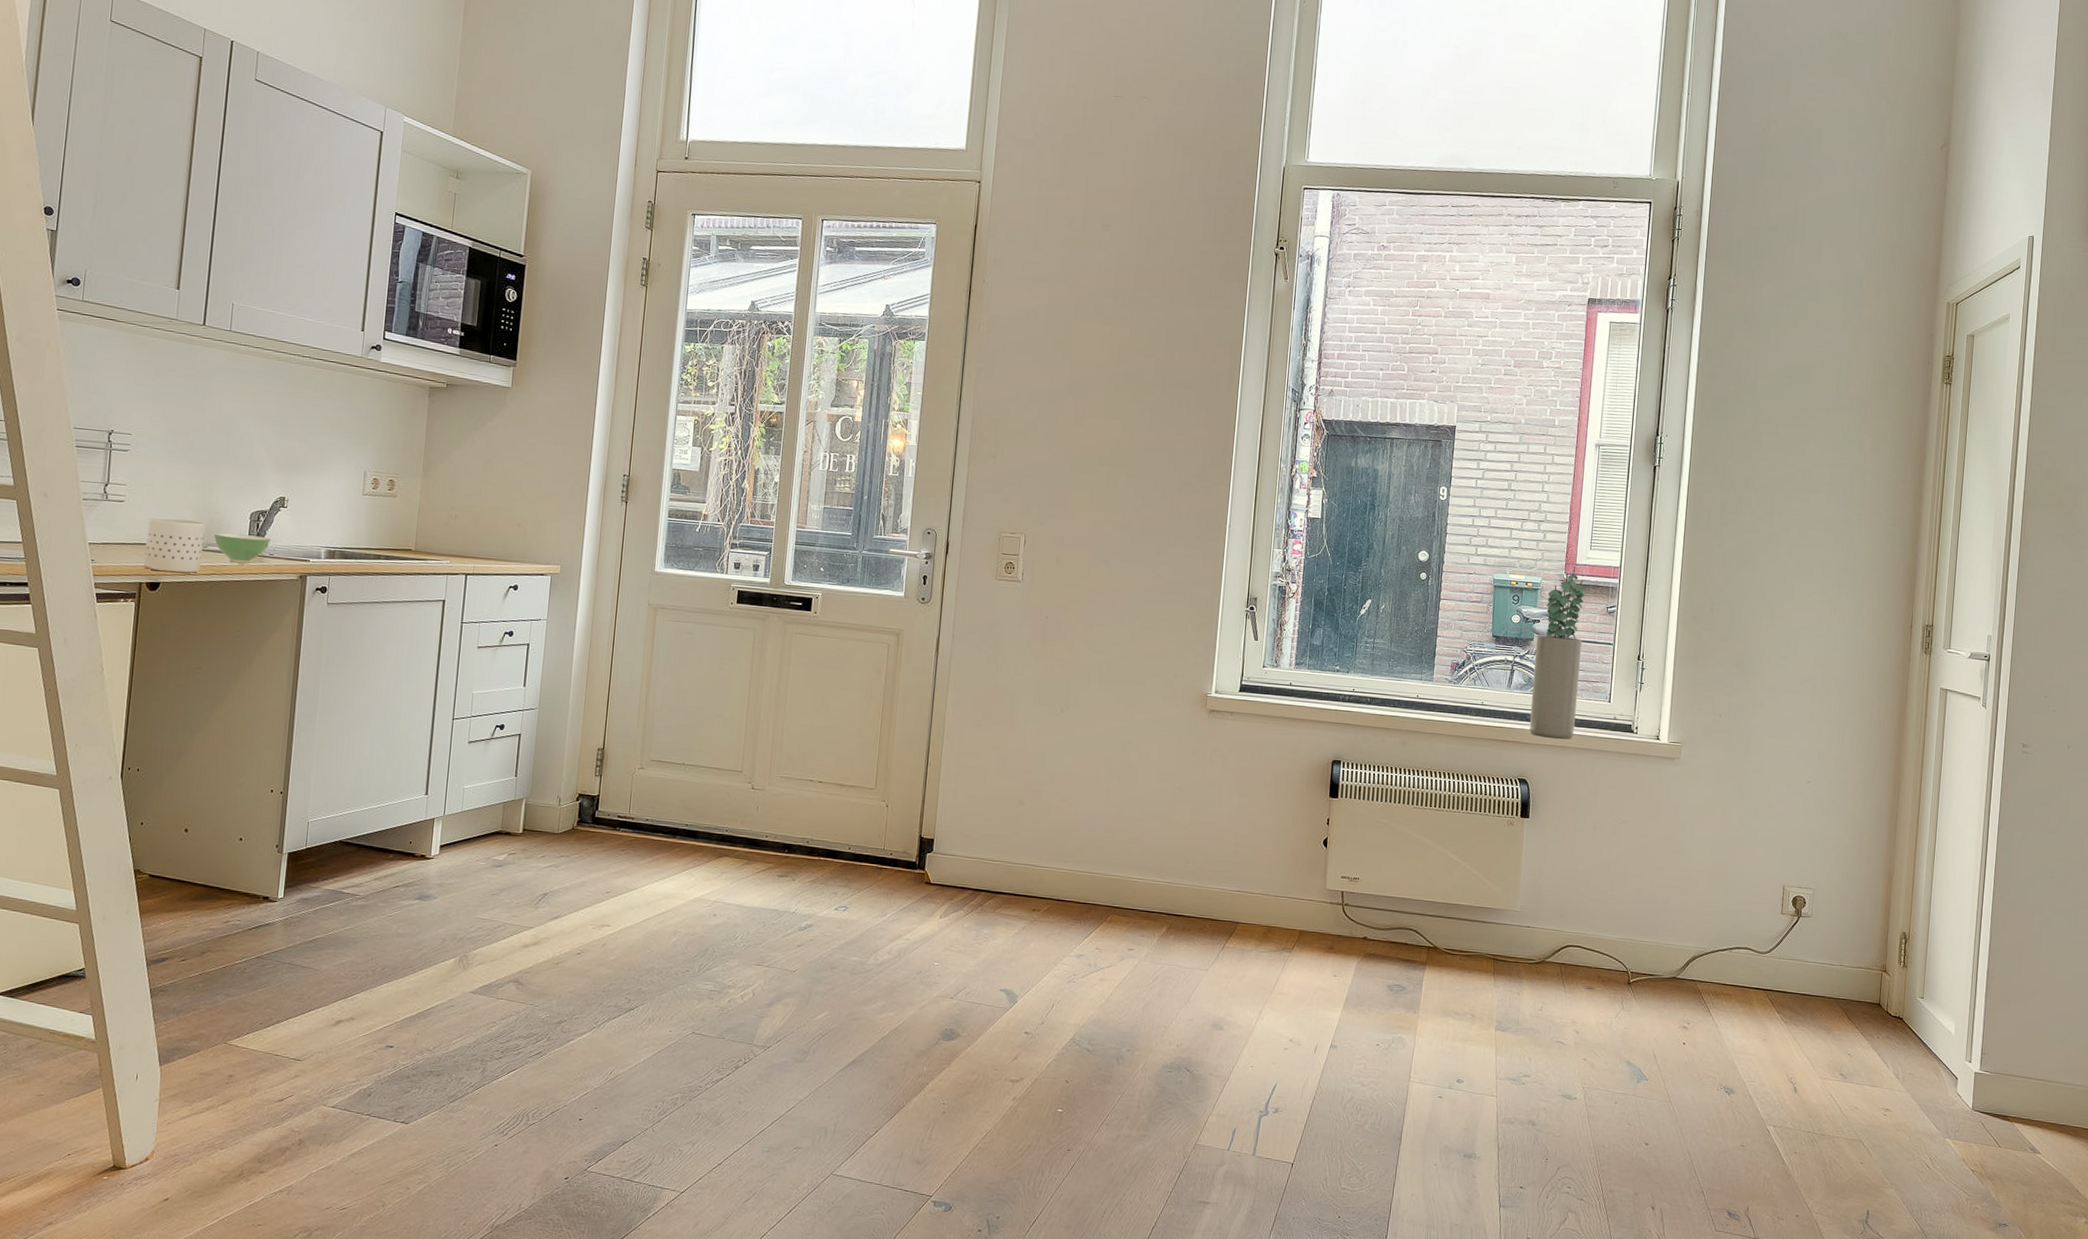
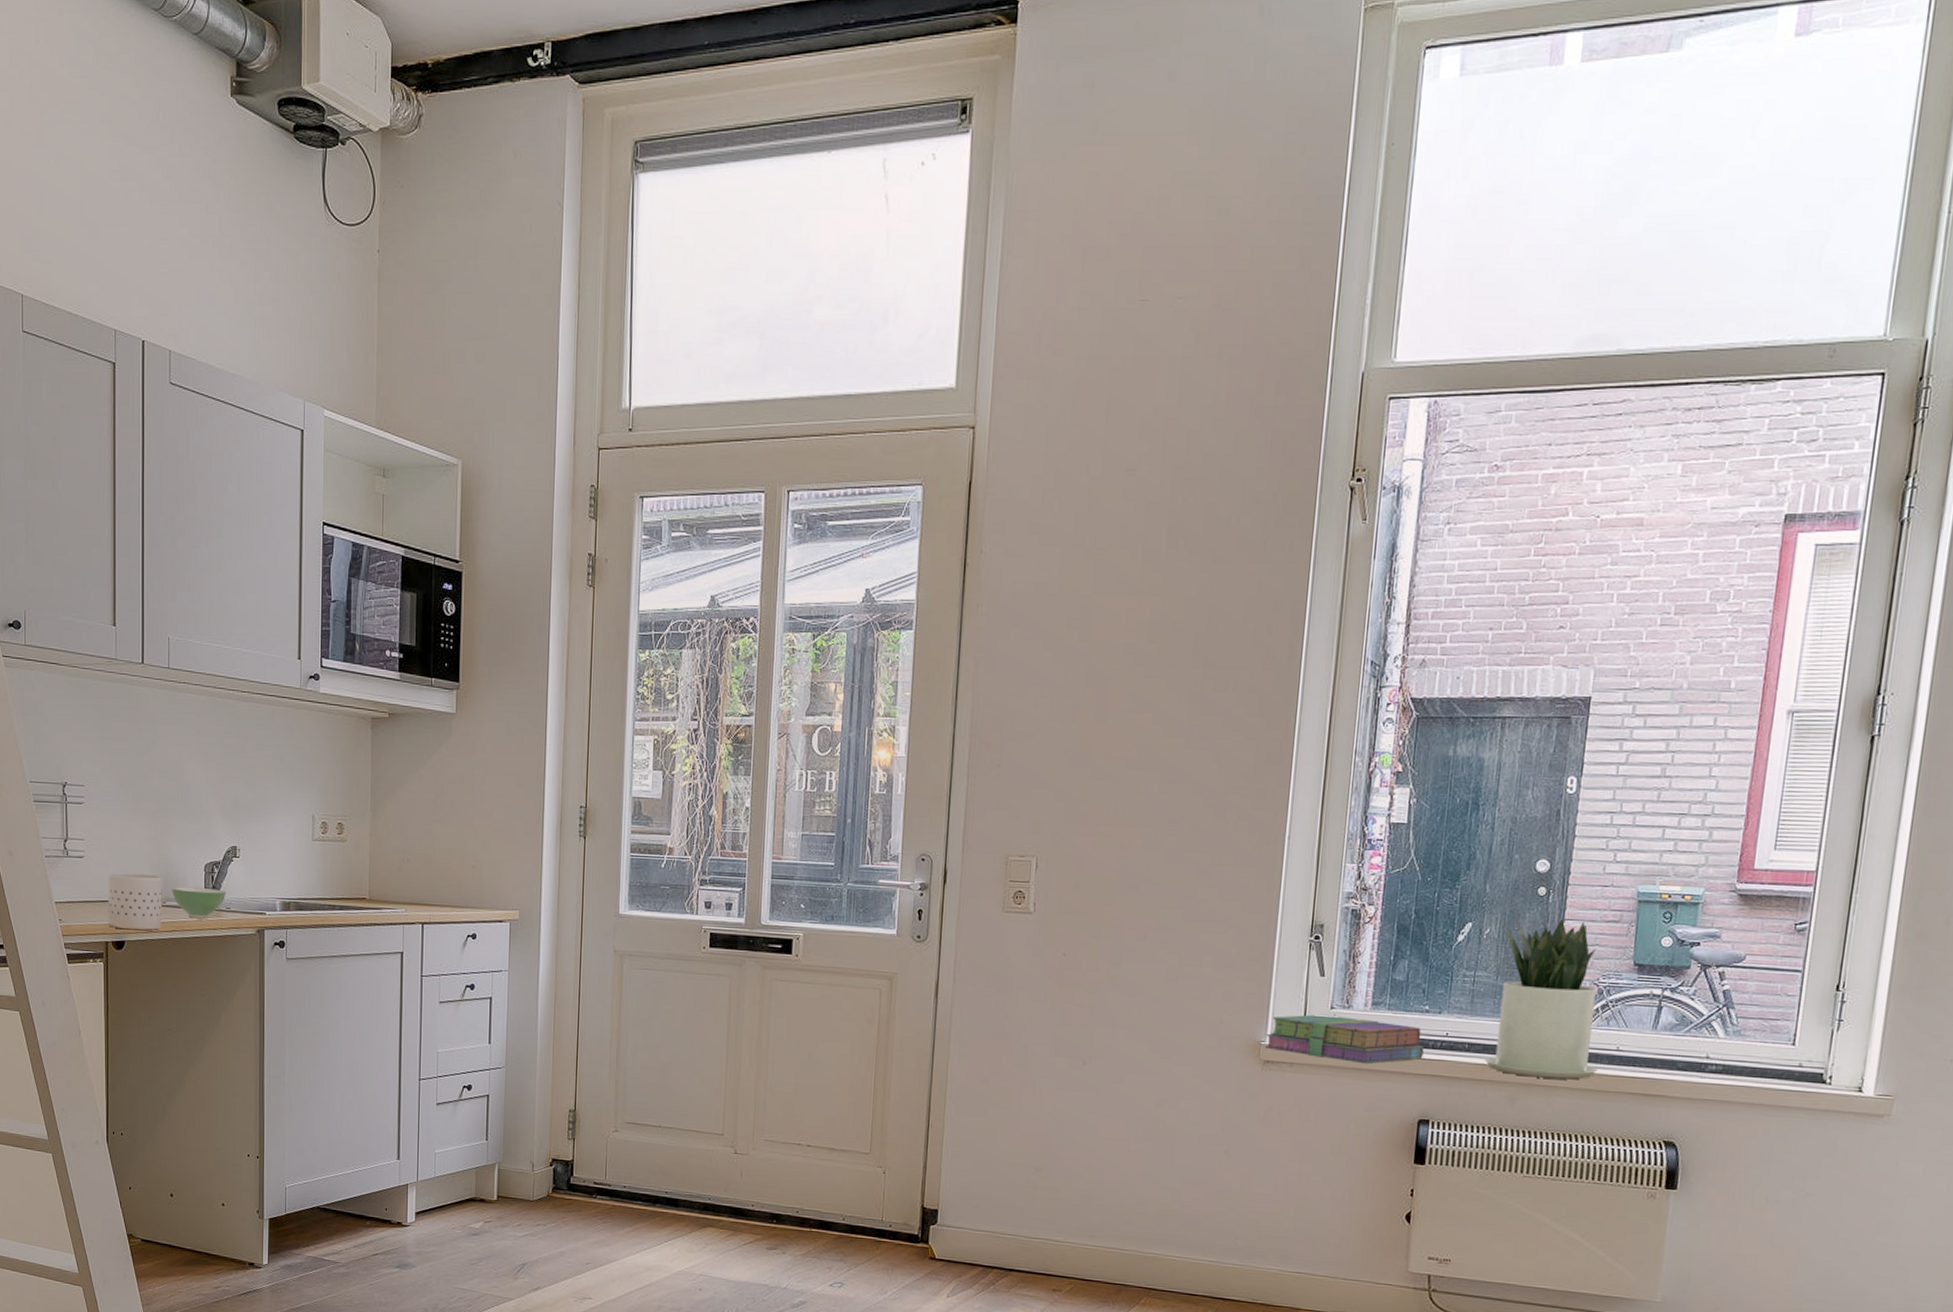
books: none [1211,671,1336,714] -> present [1265,1014,1424,1065]
planter: none [1382,596,1468,728] -> present [1484,917,1598,1080]
vase: present [1529,566,1586,740] -> none [1680,872,1766,1093]

